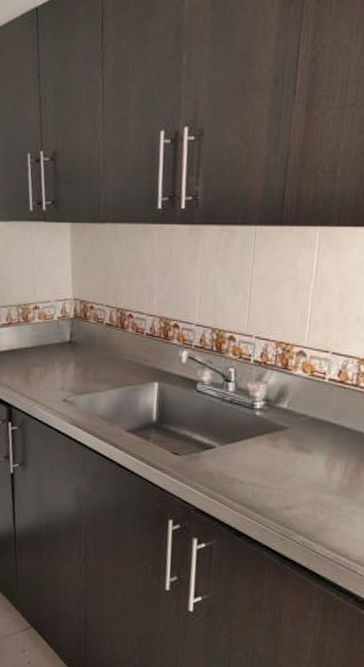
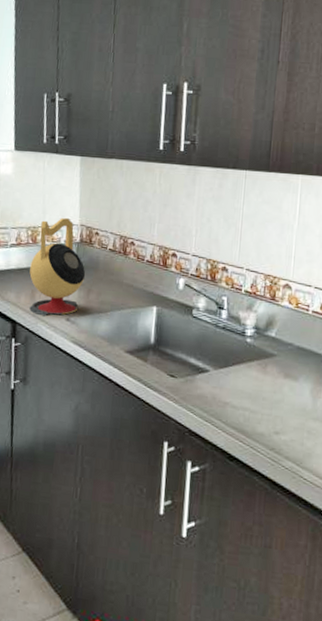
kettle: none [23,292,82,398] -> present [29,217,86,316]

